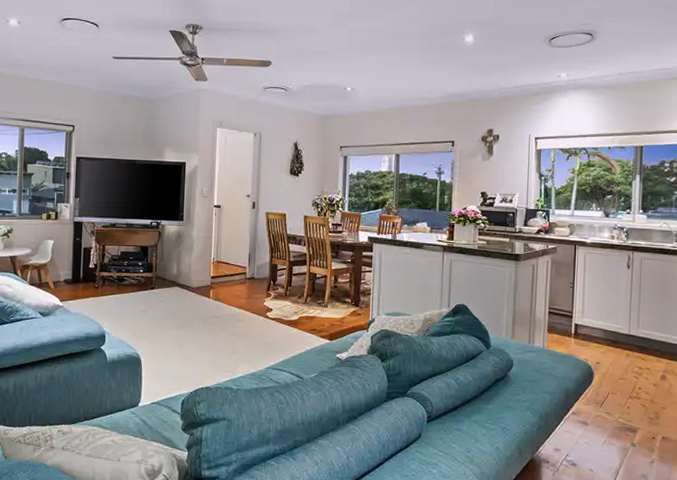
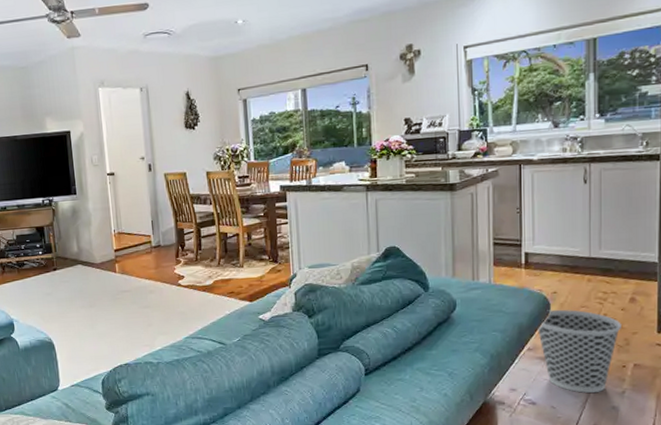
wastebasket: none [581,378,653,461] -> present [536,309,621,394]

